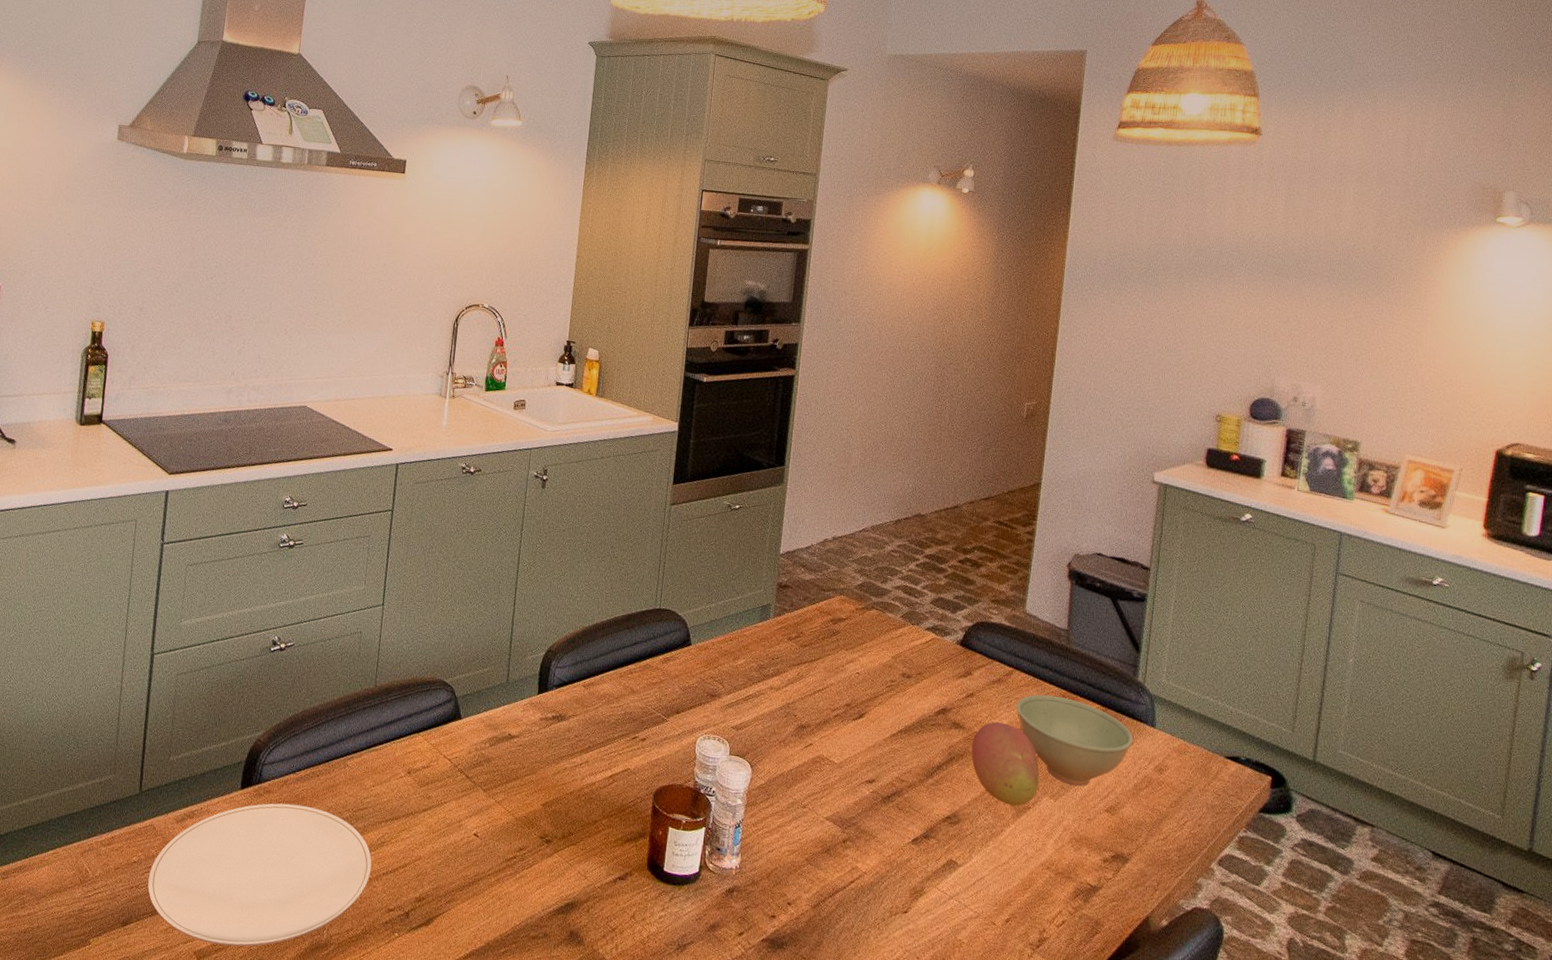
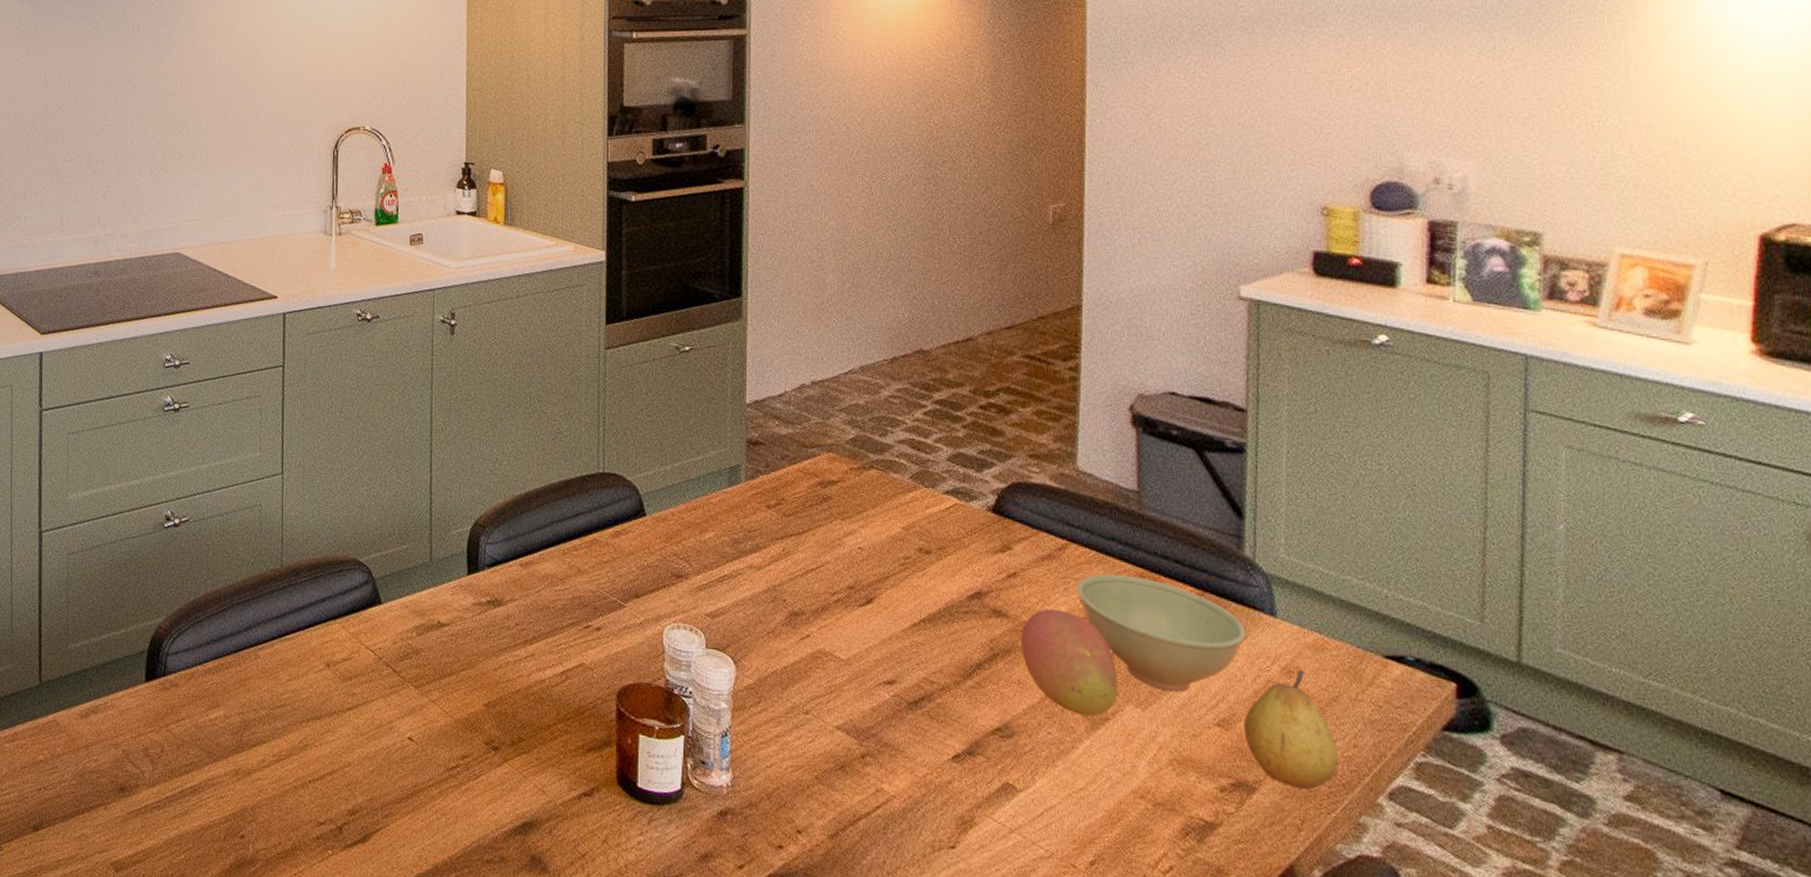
plate: present [148,803,372,947] -> none [56,698,296,860]
fruit: none [1124,767,1188,859] -> present [1244,669,1338,790]

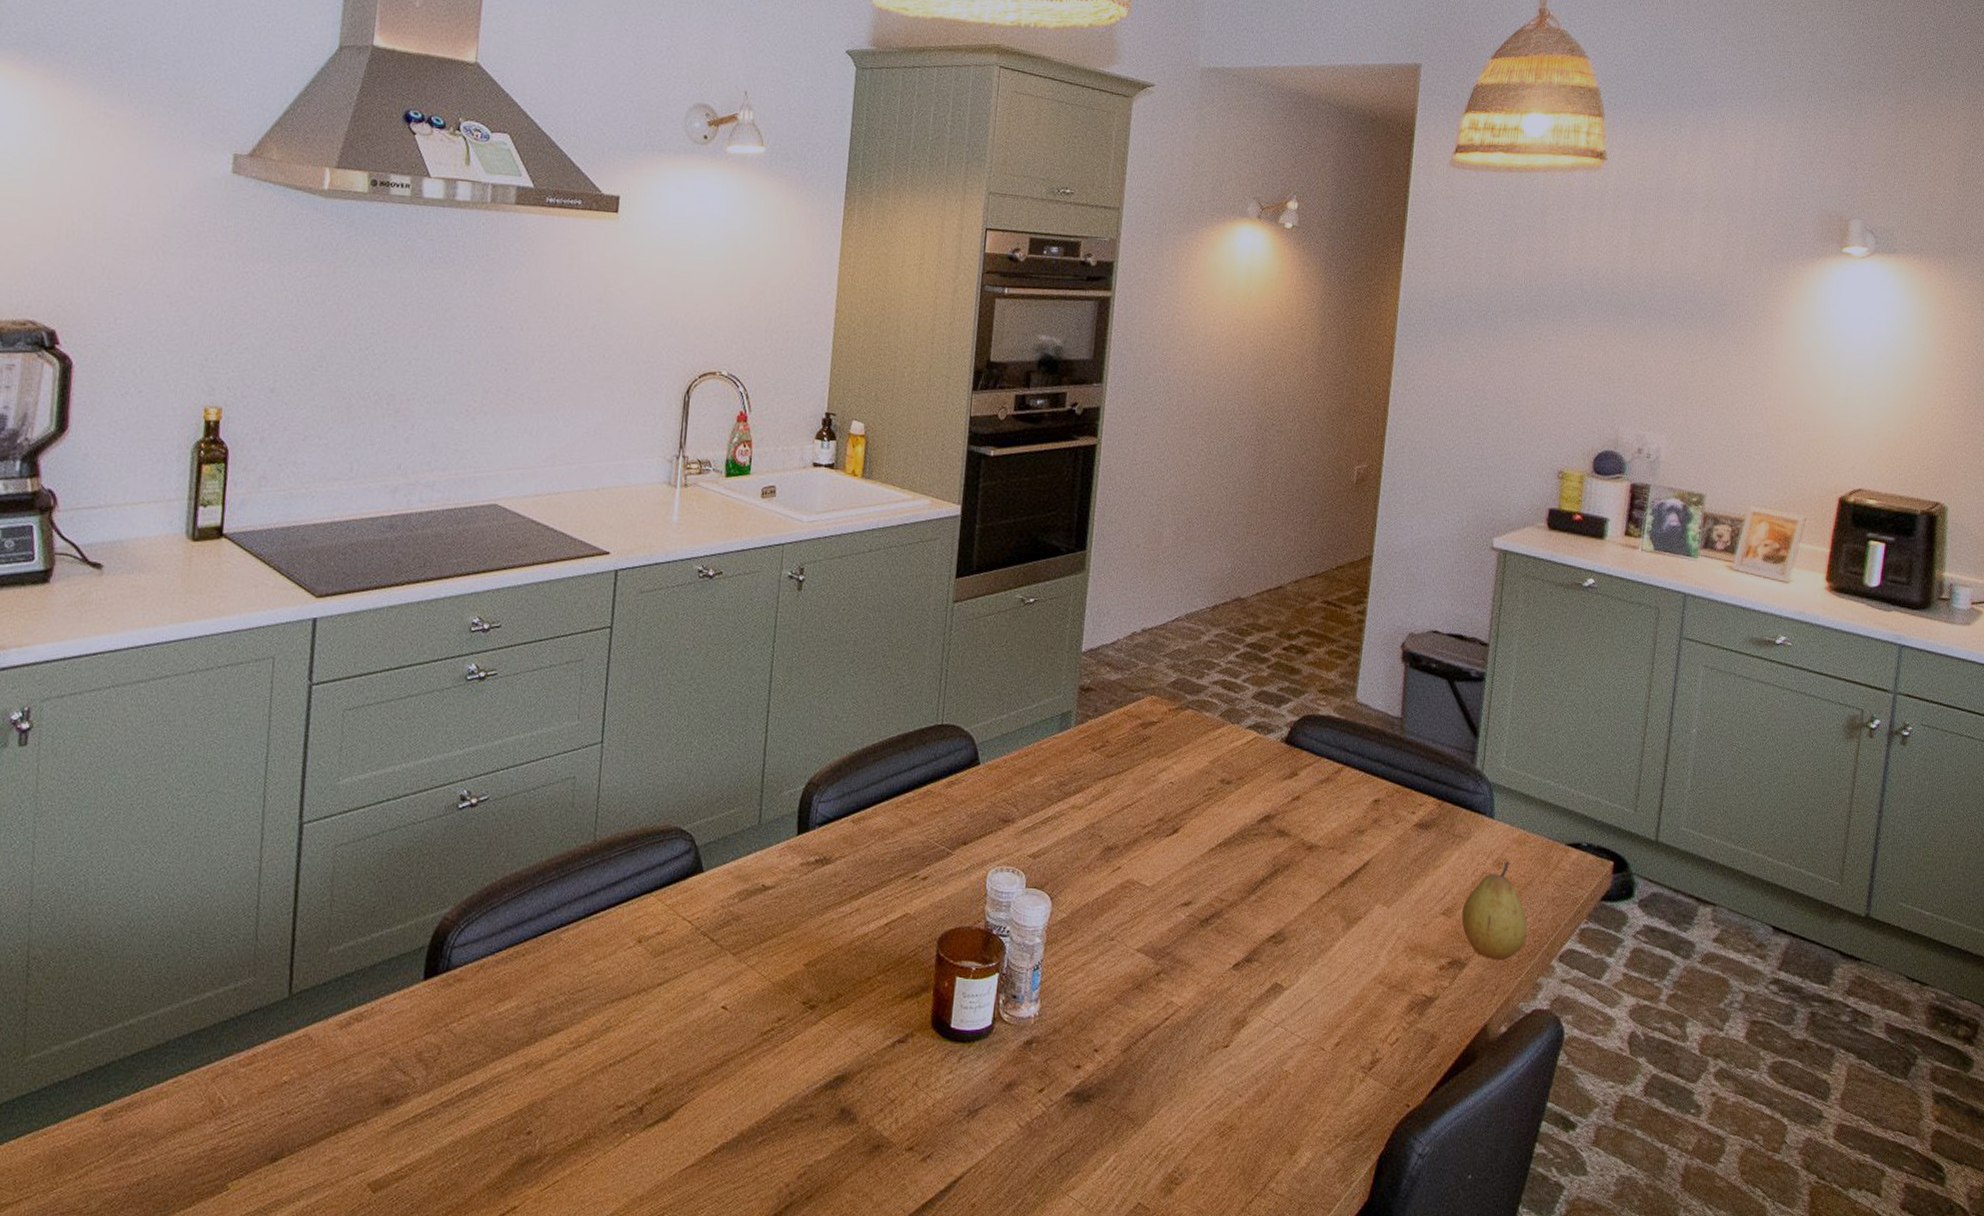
fruit: present [1020,609,1118,717] -> none [1297,826,1372,917]
bowl: present [1076,574,1247,692] -> none [1346,791,1471,889]

